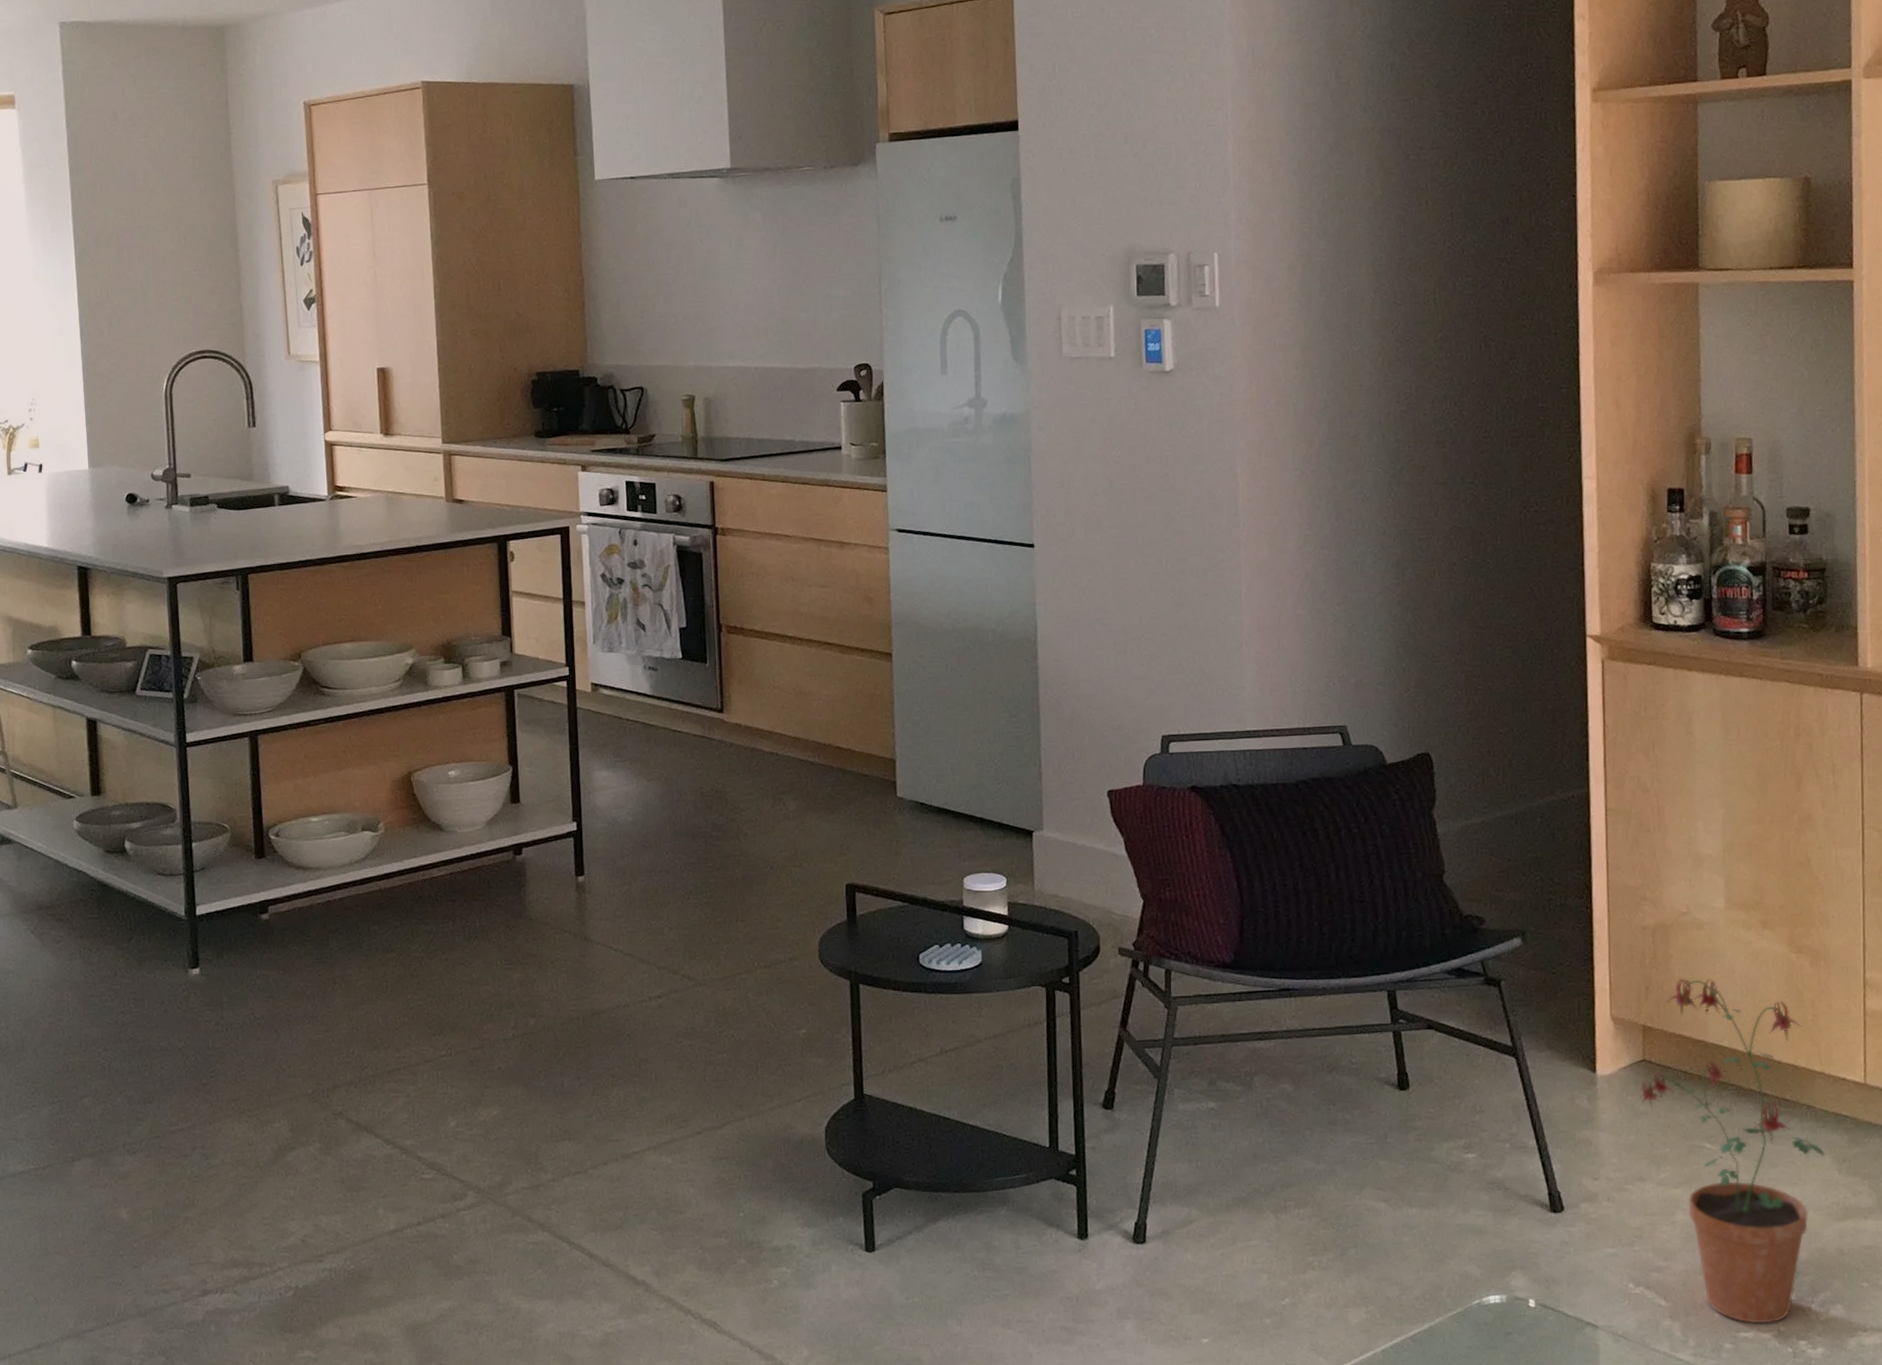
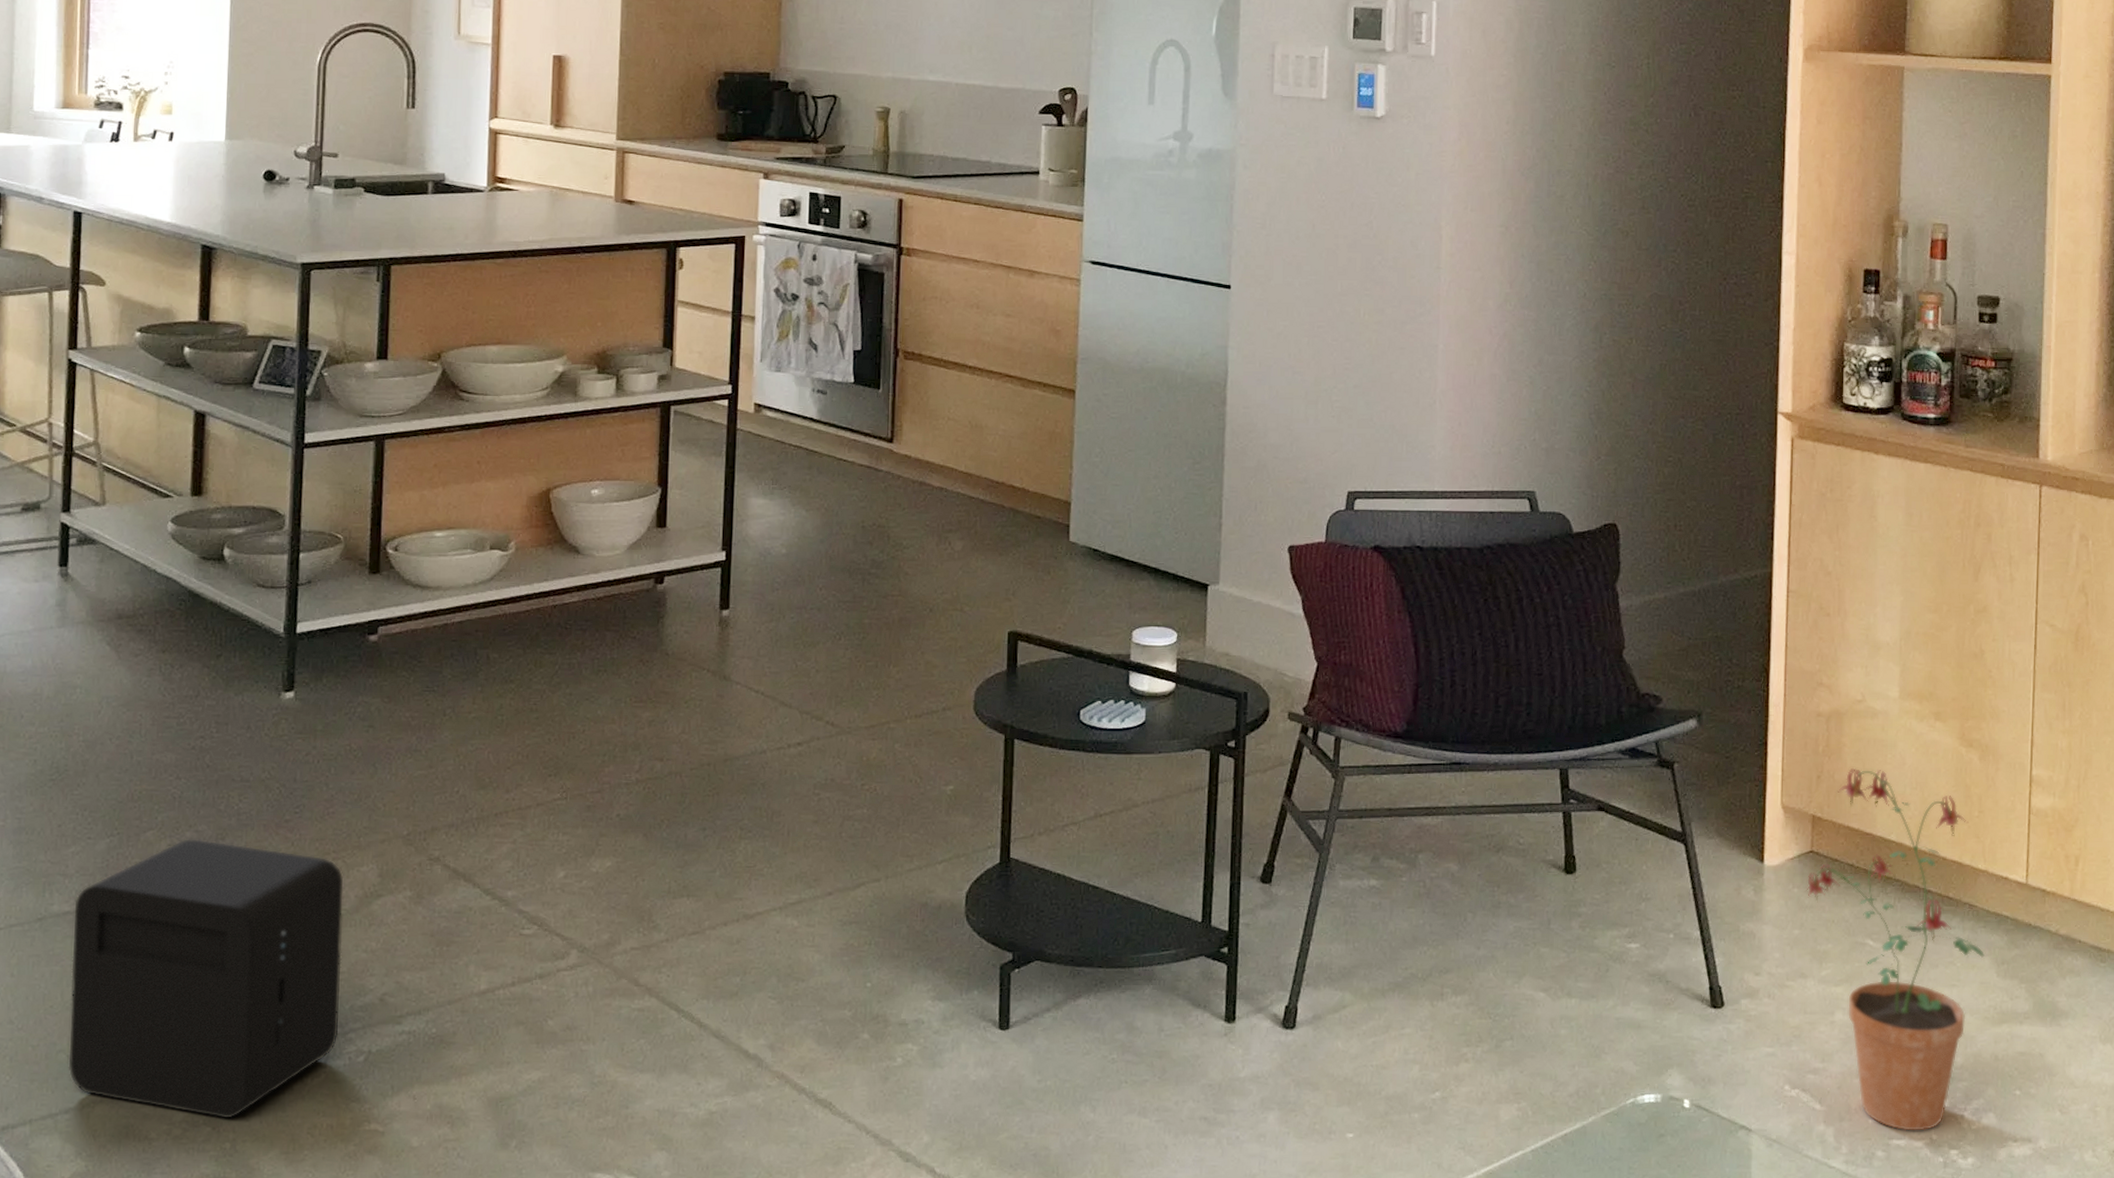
air purifier: none [27,1103,268,1350] -> present [68,839,344,1119]

